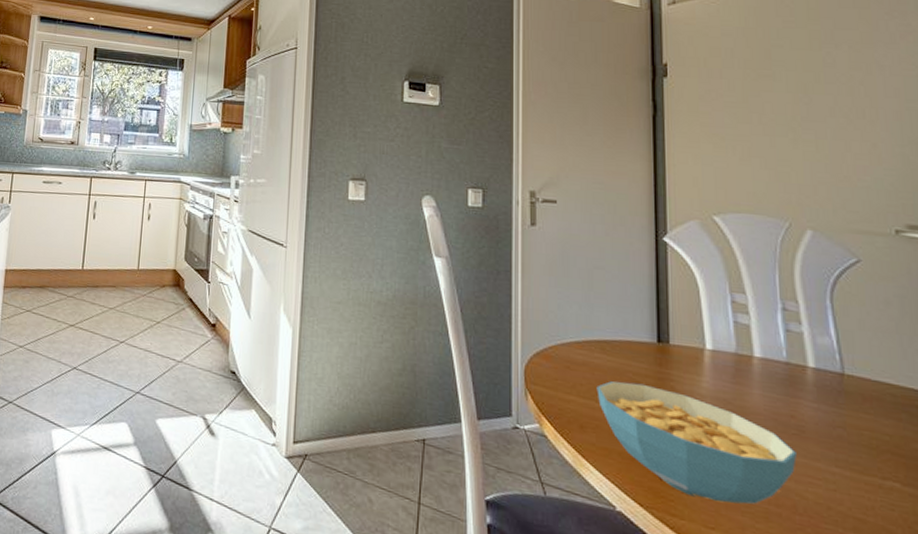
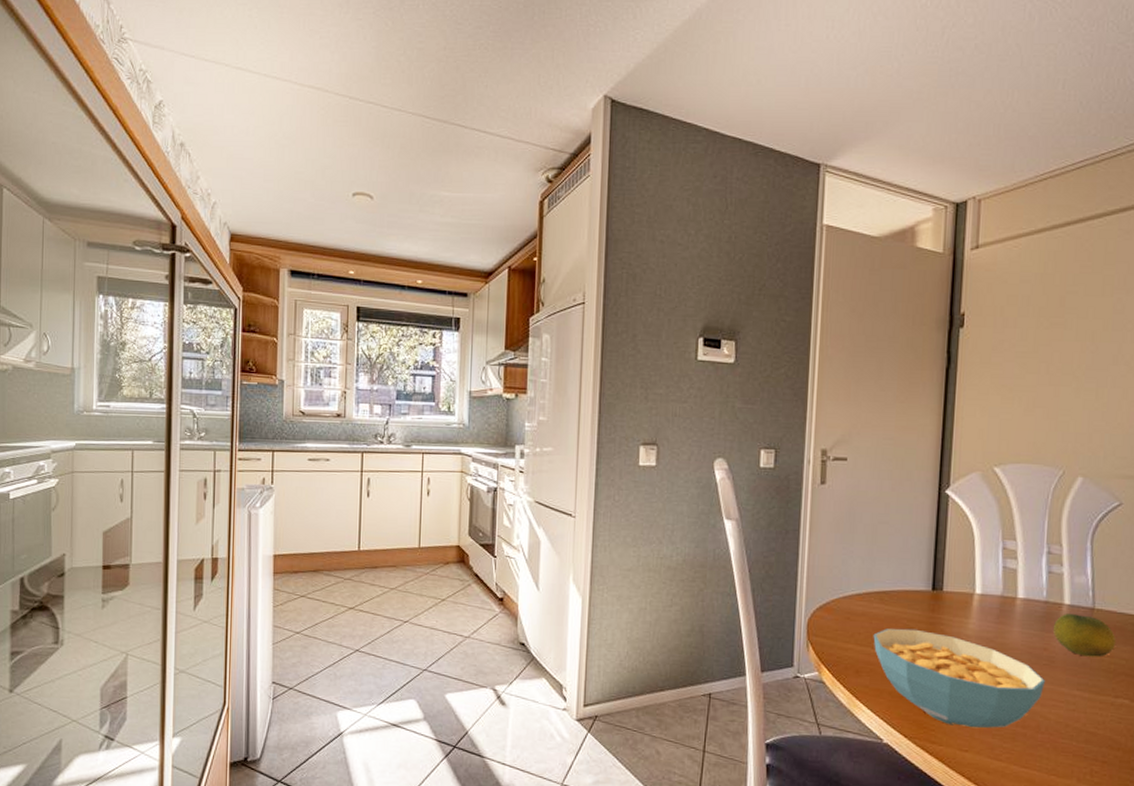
fruit: none [798,378,876,431] -> present [1052,614,1117,657]

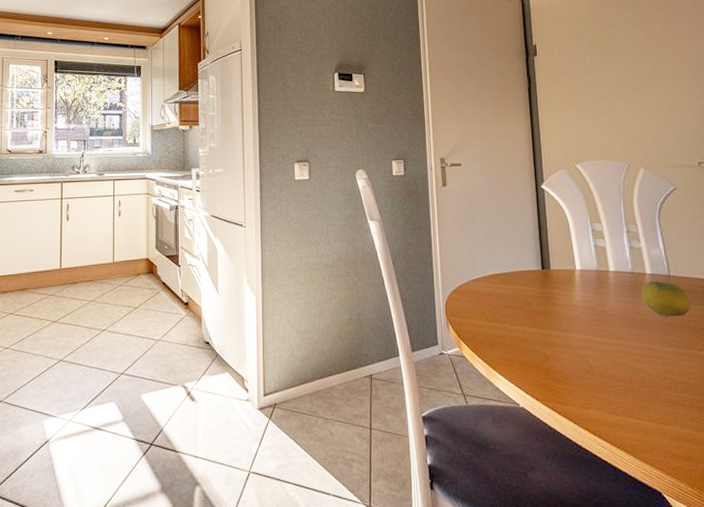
cereal bowl: present [873,628,1045,728] -> none [500,304,642,387]

